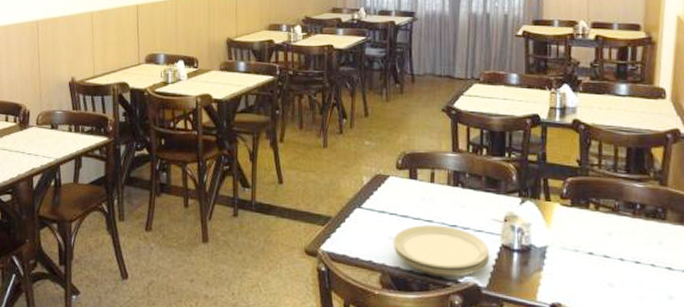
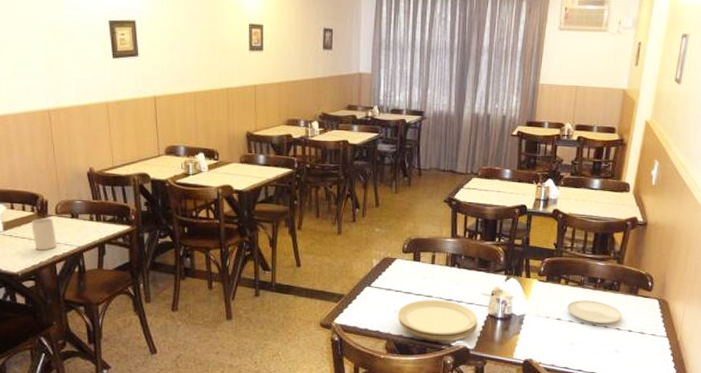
cup: none [12,129,36,163] -> present [31,218,57,251]
plate: none [600,230,674,261] -> present [567,300,622,324]

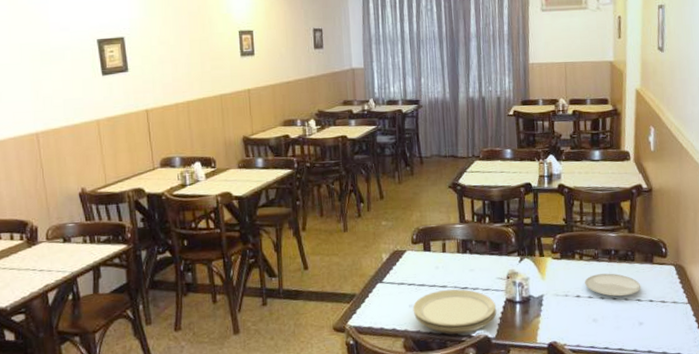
cup: present [31,218,57,251] -> none [20,245,48,281]

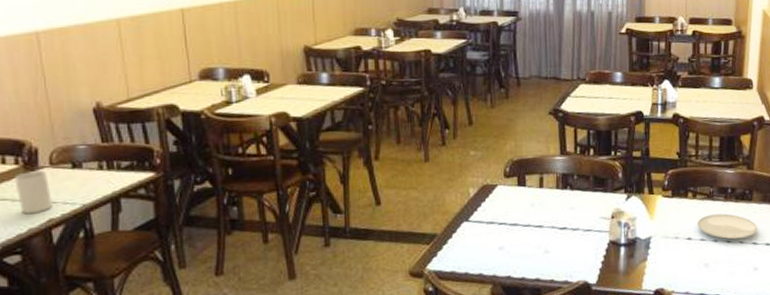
cup: none [20,245,48,281] -> present [15,171,52,215]
plate: present [412,289,497,335] -> none [503,229,599,280]

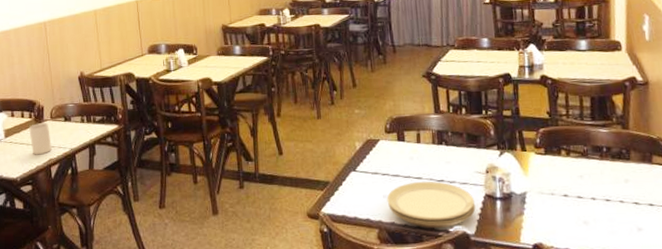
plate: none [503,229,599,280] -> present [387,181,476,229]
plate: present [697,213,758,240] -> none [573,172,639,198]

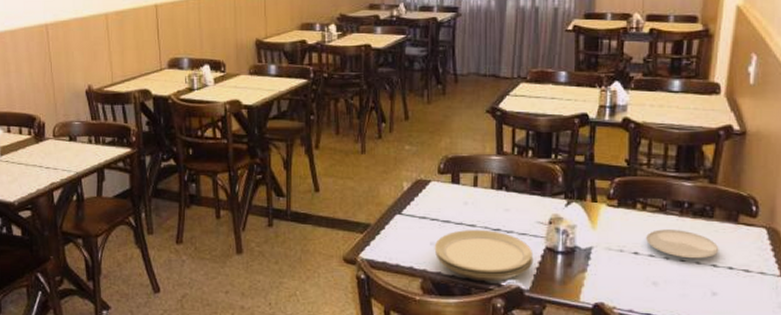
cup: present [29,123,52,155] -> none [28,142,54,177]
plate: none [573,172,639,198] -> present [646,229,719,259]

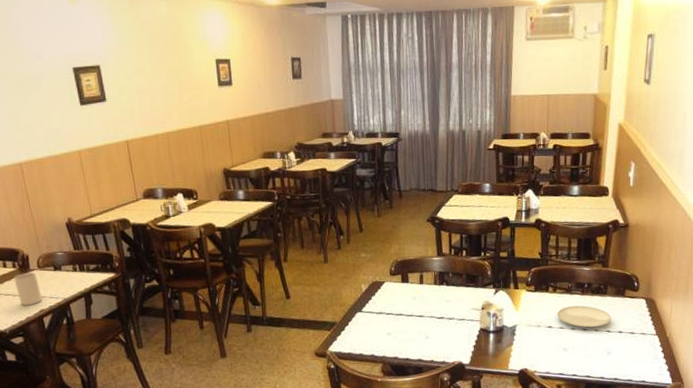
cup: none [28,142,54,177] -> present [14,272,42,306]
plate: present [434,229,534,282] -> none [390,318,471,361]

